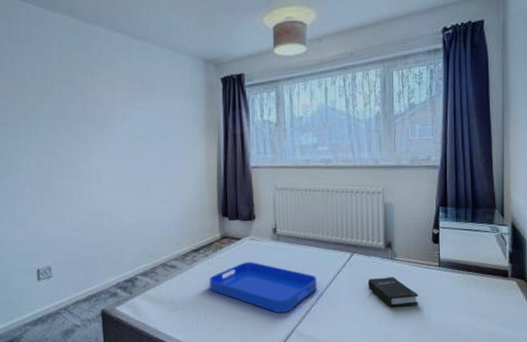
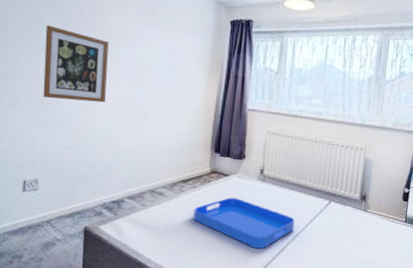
wall art: none [40,111,106,184] -> present [43,25,109,103]
hardback book: present [368,277,418,307] -> none [340,226,383,255]

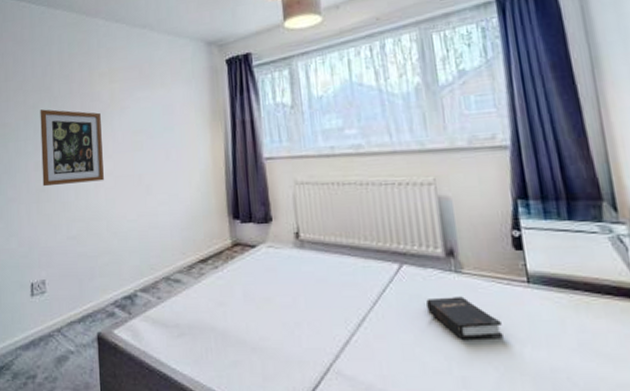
serving tray: present [193,197,295,249] -> none [220,275,357,344]
hardback book: none [340,226,383,255] -> present [426,296,503,339]

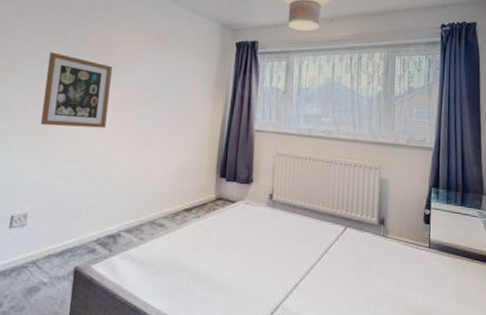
hardback book: present [426,296,503,339] -> none [359,254,408,288]

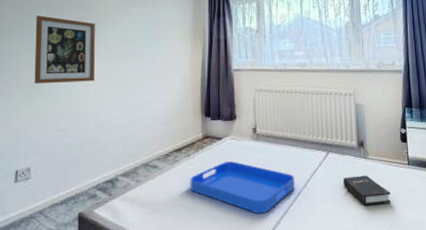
serving tray: none [196,227,308,286] -> present [190,161,295,214]
hardback book: none [359,254,408,288] -> present [343,175,391,206]

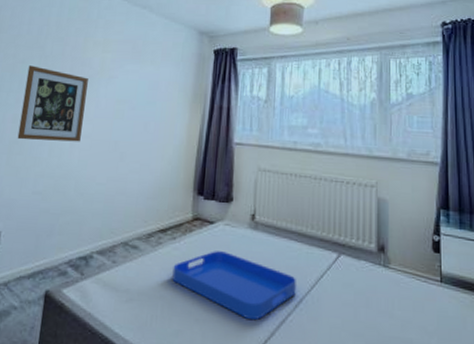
hardback book: present [343,175,391,206] -> none [356,287,416,330]

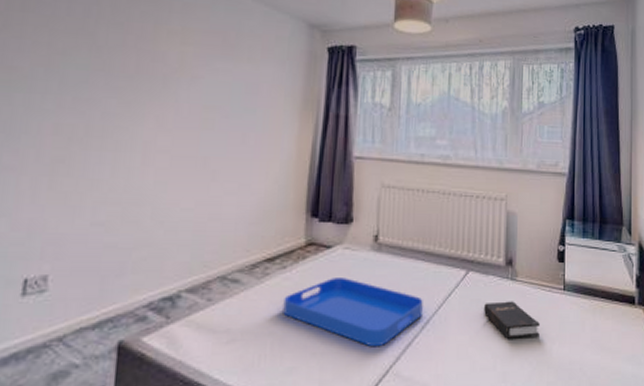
wall art: present [17,65,88,142] -> none [62,58,163,159]
hardback book: none [356,287,416,330] -> present [484,301,540,339]

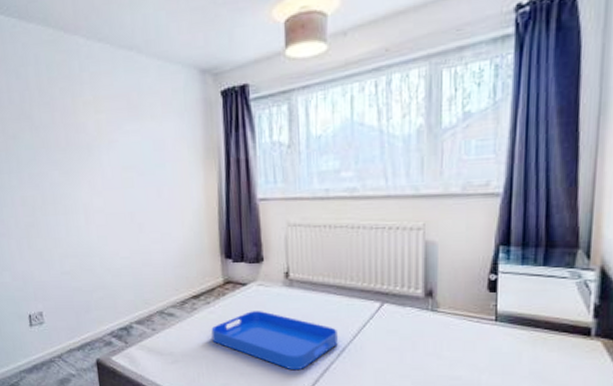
hardback book: present [484,301,540,339] -> none [402,332,466,368]

